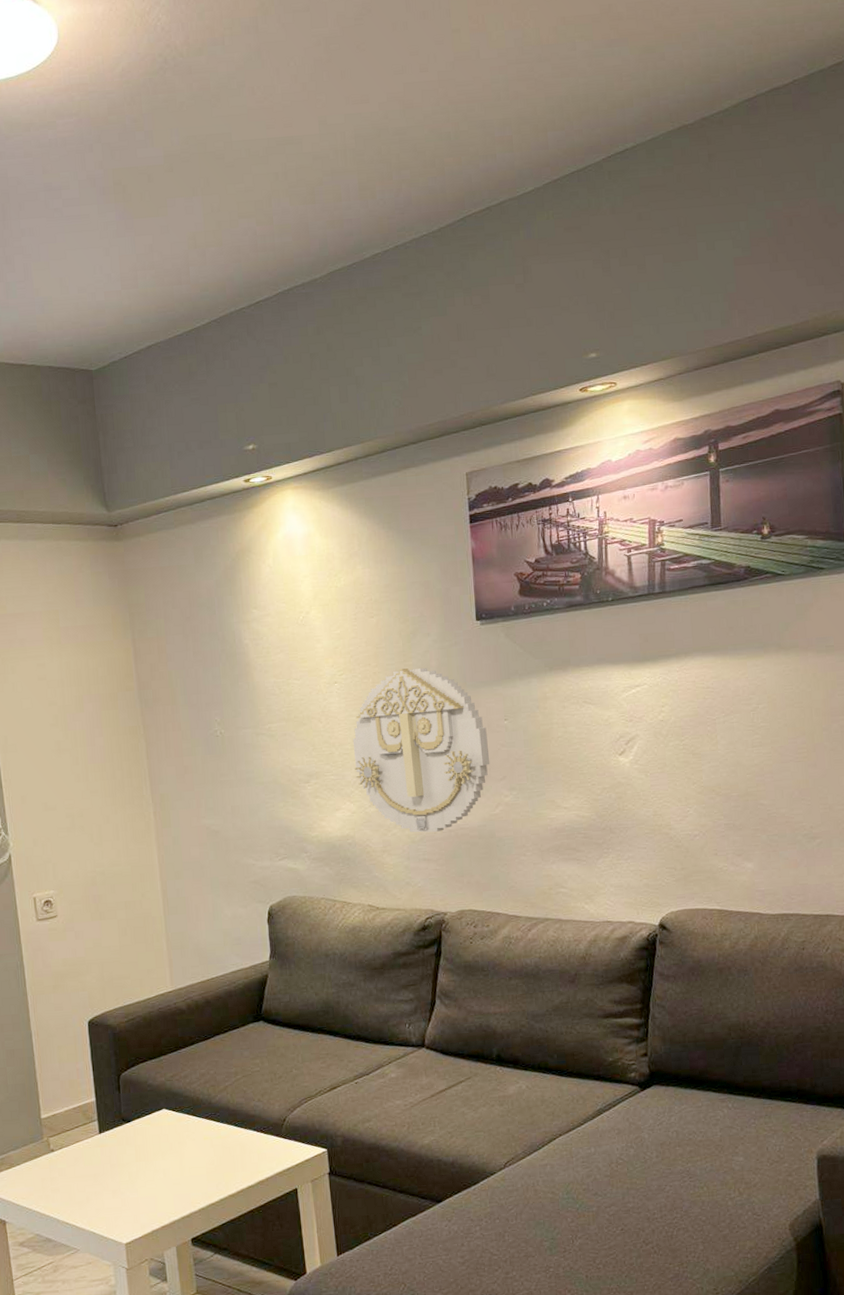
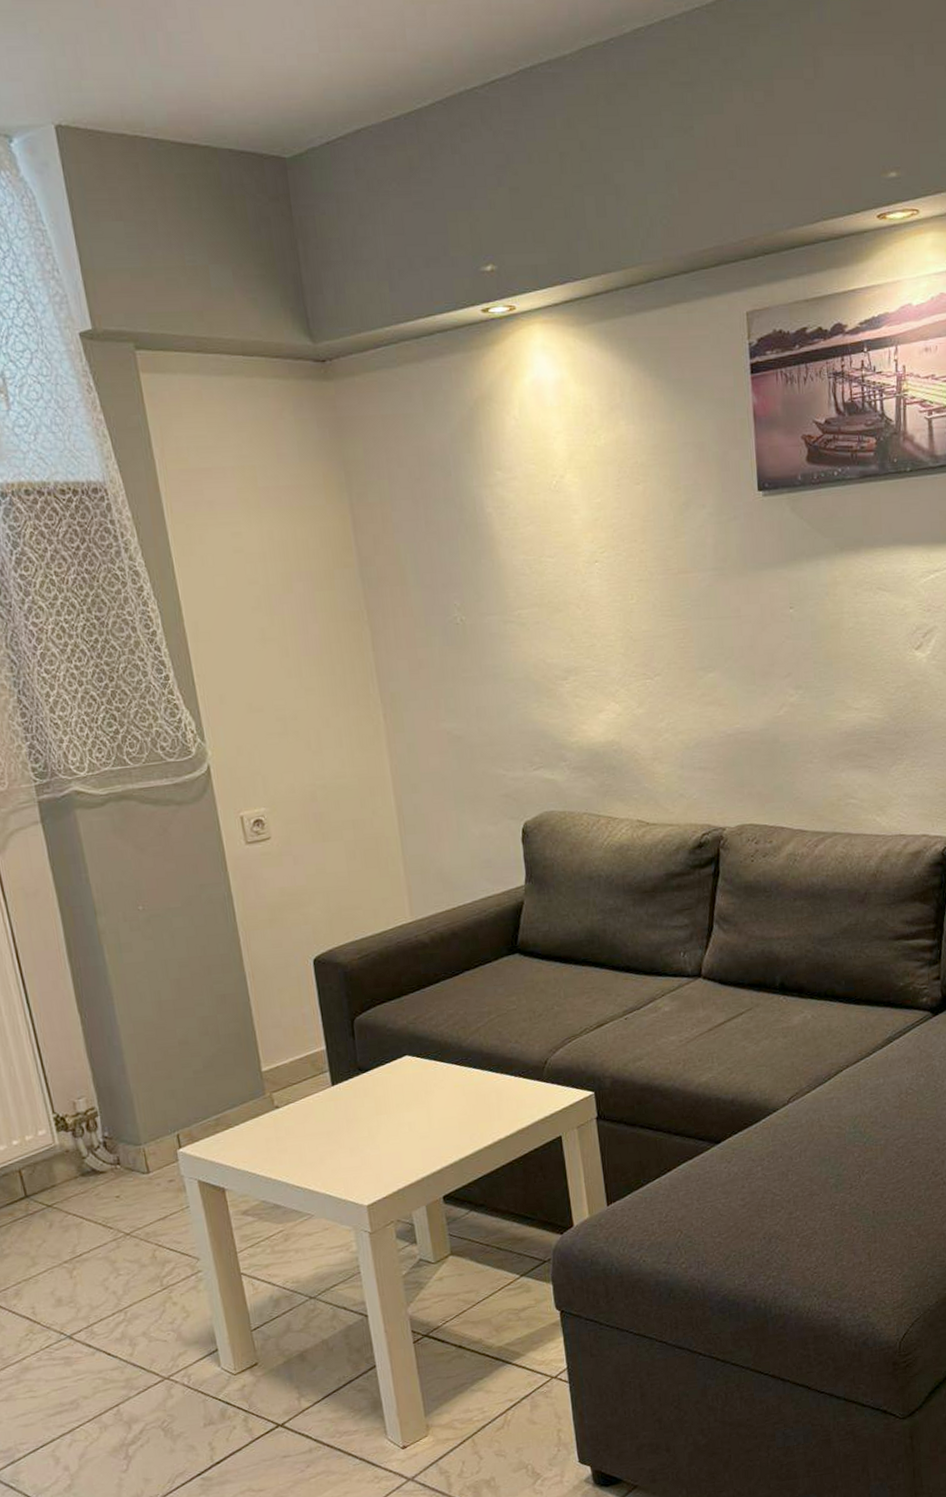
wall decoration: present [352,668,490,833] -> none [617,546,774,738]

